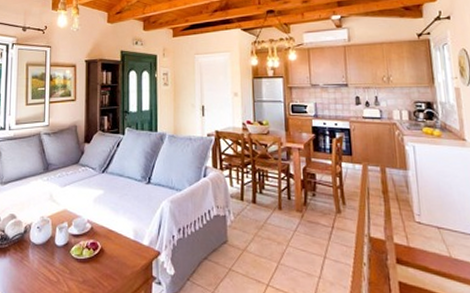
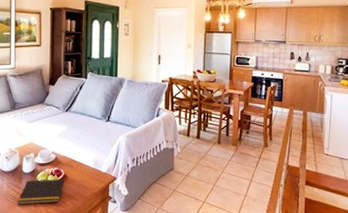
notepad: none [48,253,101,285] -> present [17,179,64,205]

